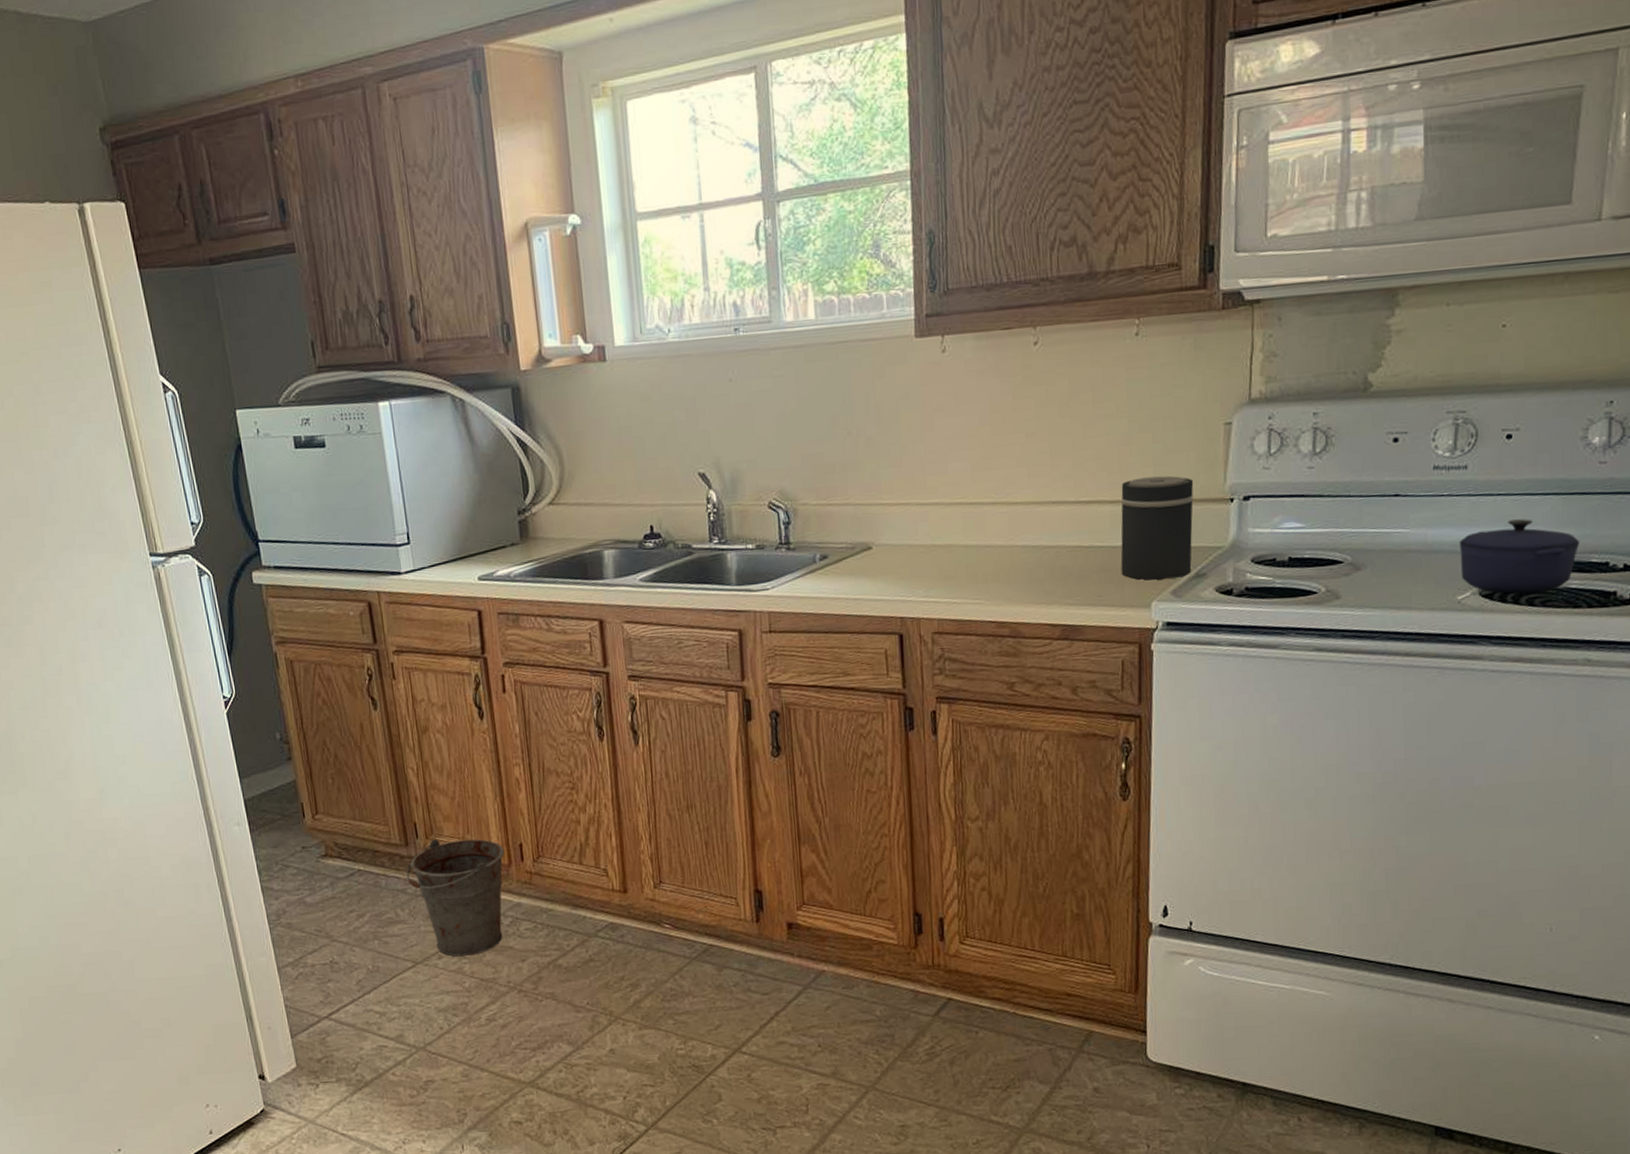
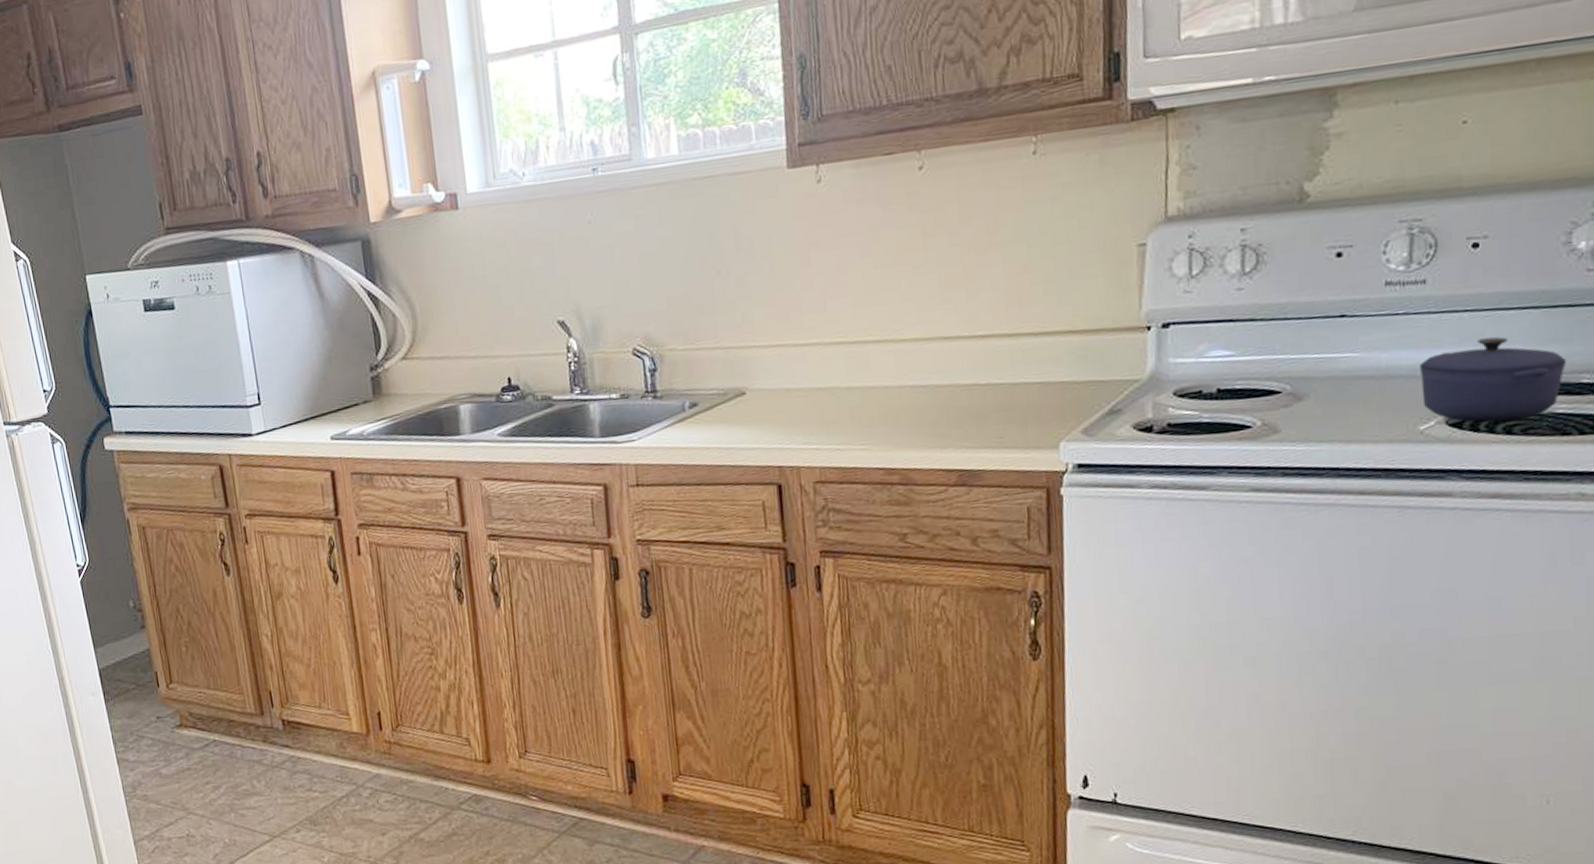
bucket: present [406,839,505,957] -> none [262,707,363,830]
cylinder: present [1120,475,1194,580] -> none [1021,304,1105,419]

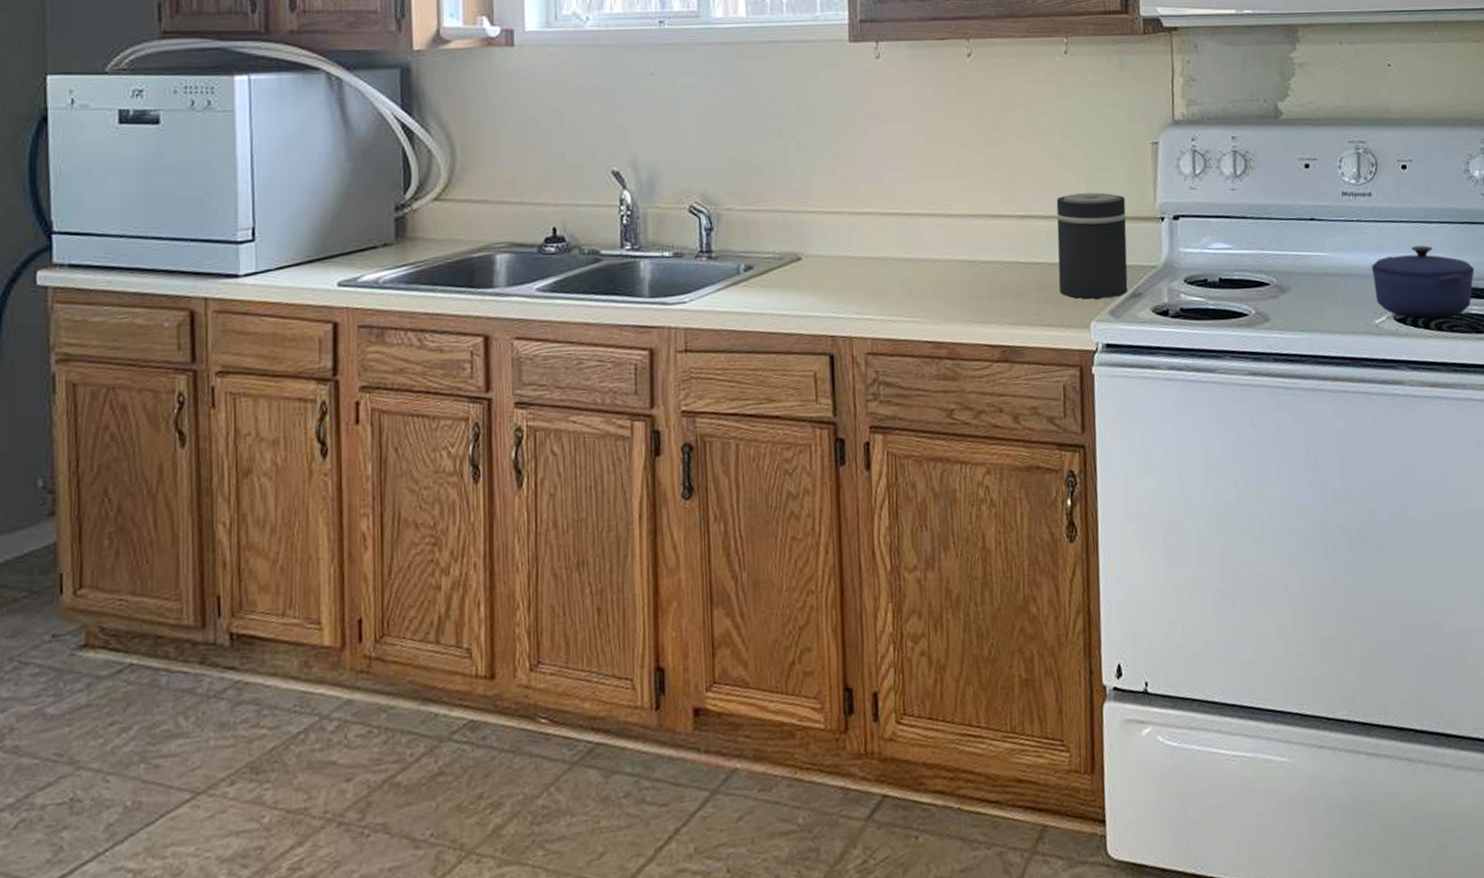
cylinder: none [1021,304,1105,419] -> present [1056,192,1128,299]

